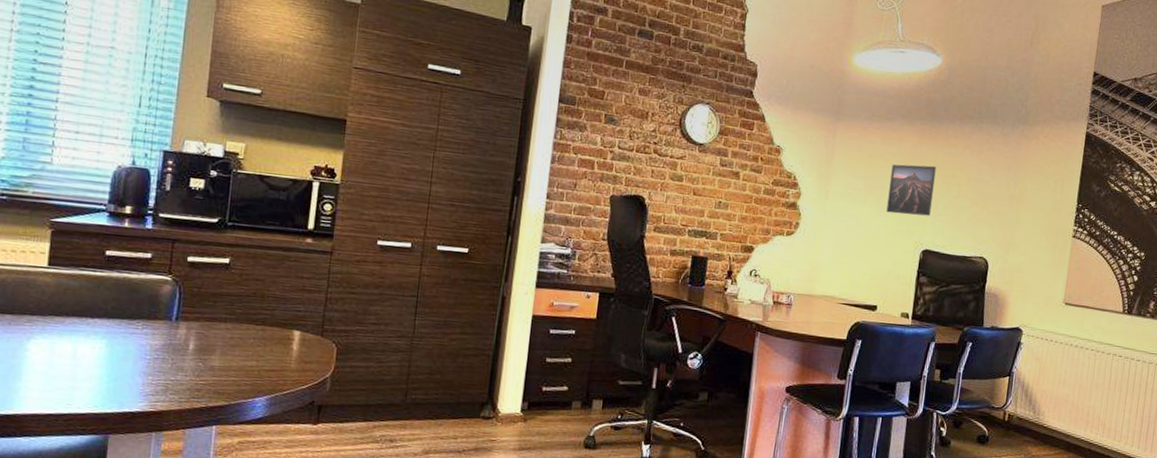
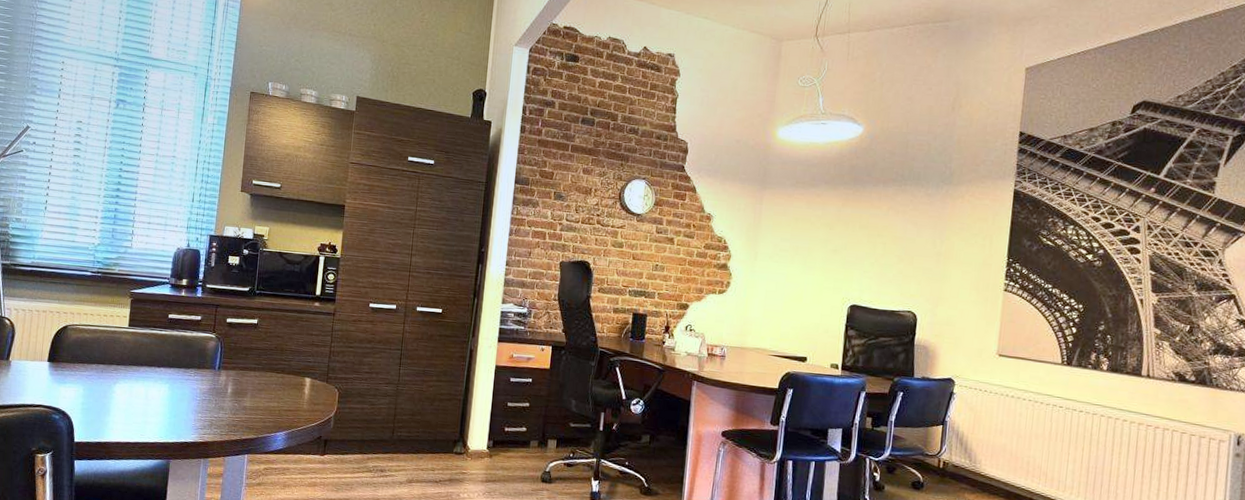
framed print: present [886,164,936,216] -> none [813,226,861,274]

